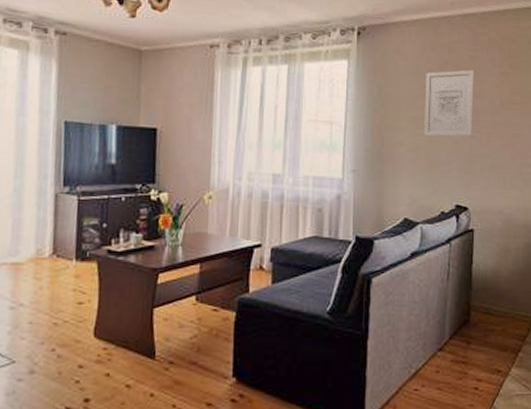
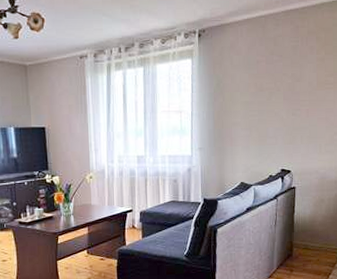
wall art: present [423,70,475,137] -> none [254,58,296,117]

